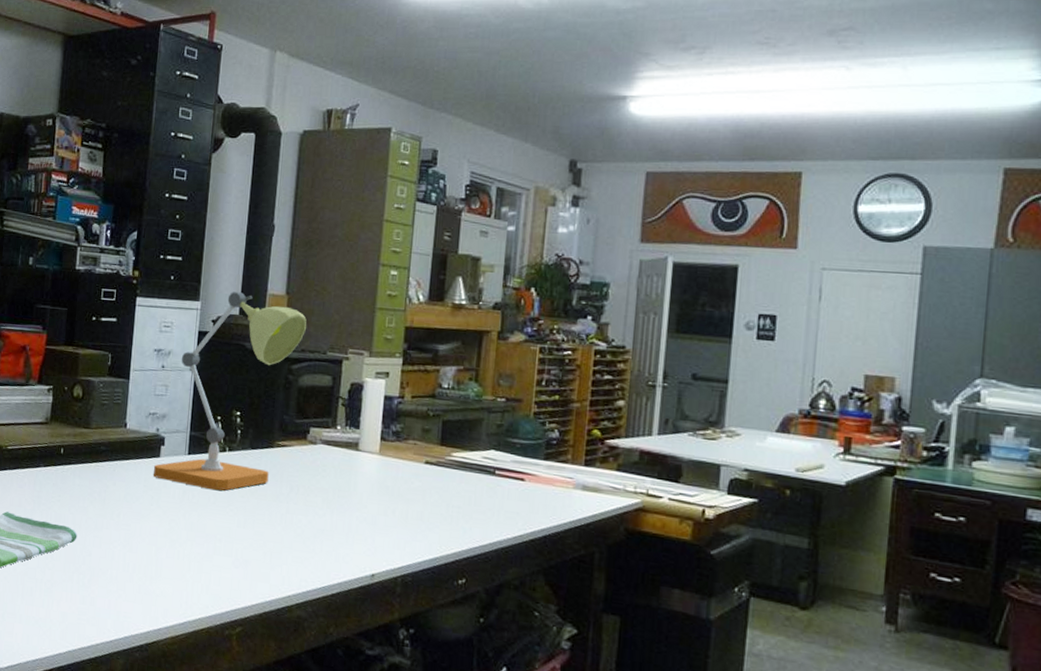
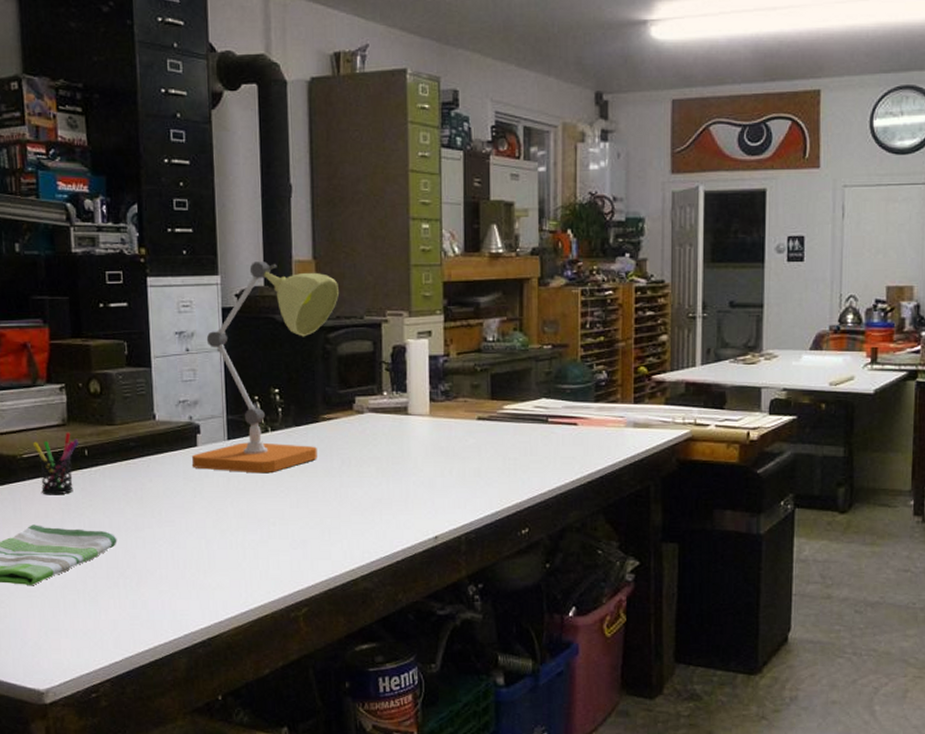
pen holder: none [18,430,57,487] -> present [33,432,78,495]

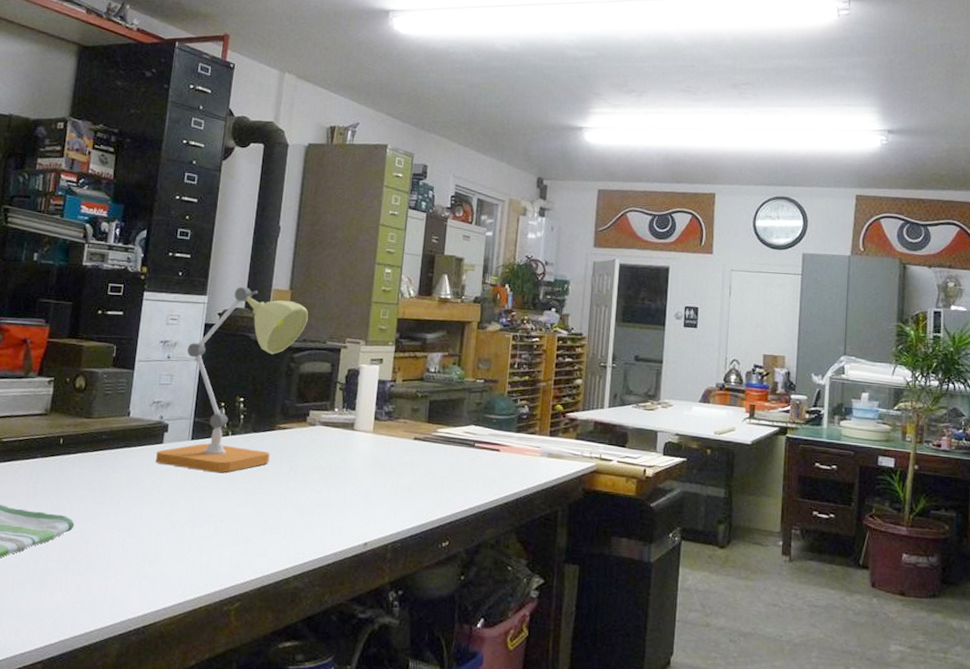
pen holder: present [33,432,78,495] -> none [13,421,56,479]

